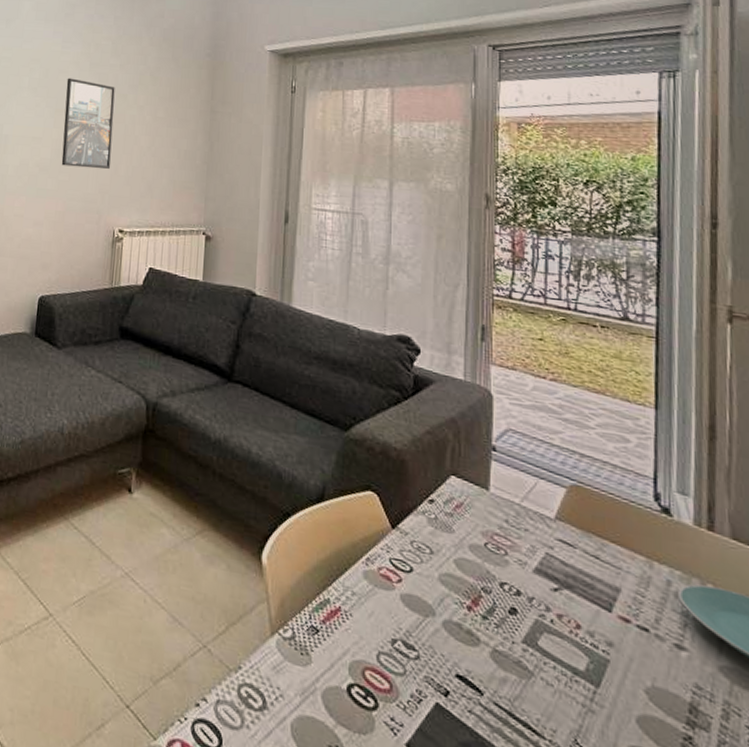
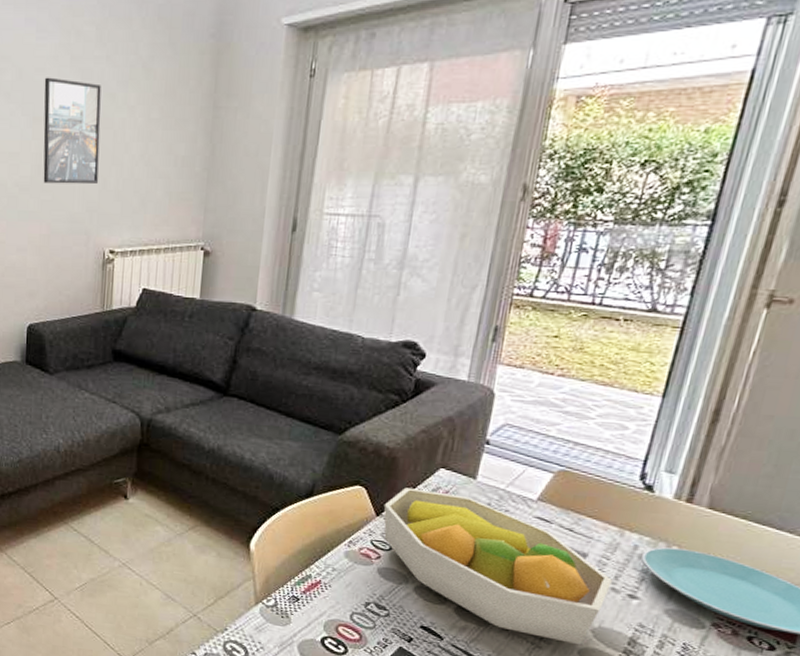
fruit bowl: none [398,496,654,712] -> present [383,487,612,646]

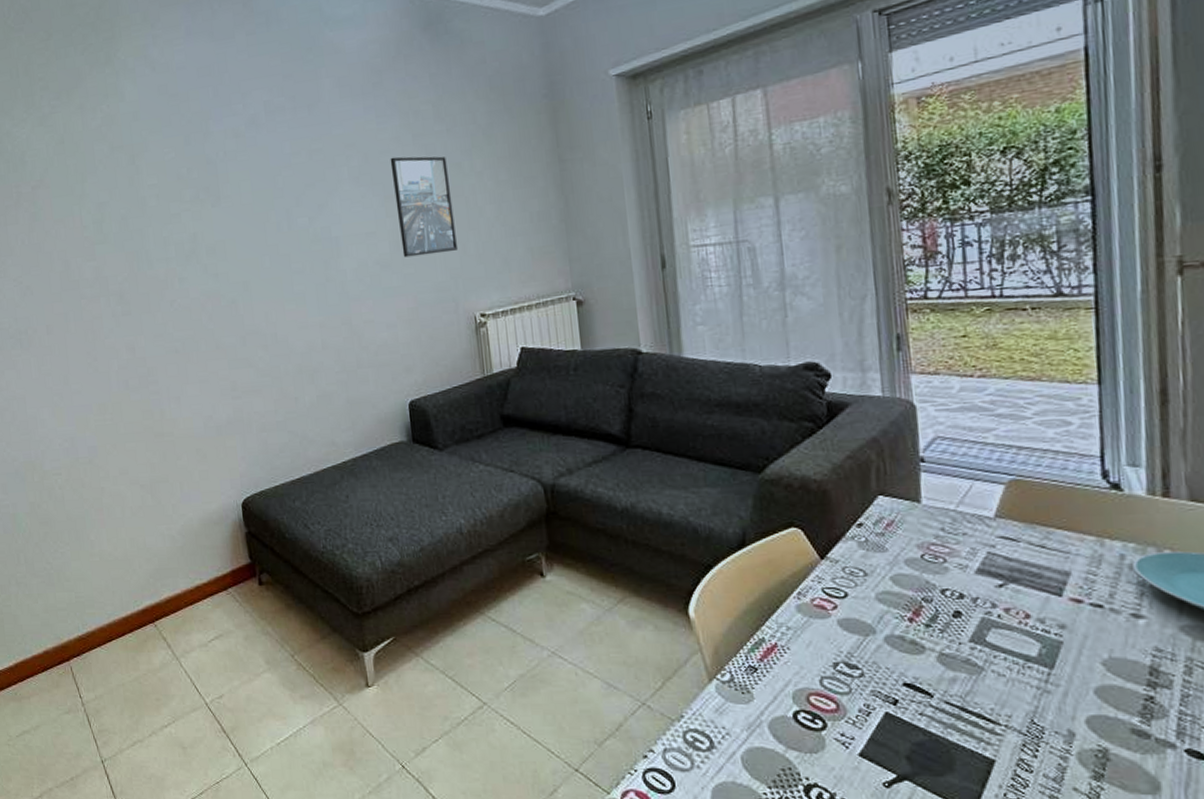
fruit bowl: present [383,487,612,646] -> none [826,522,1108,684]

